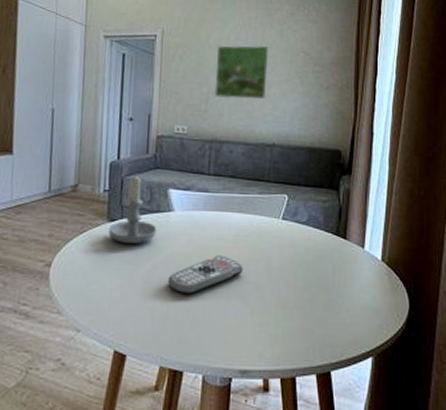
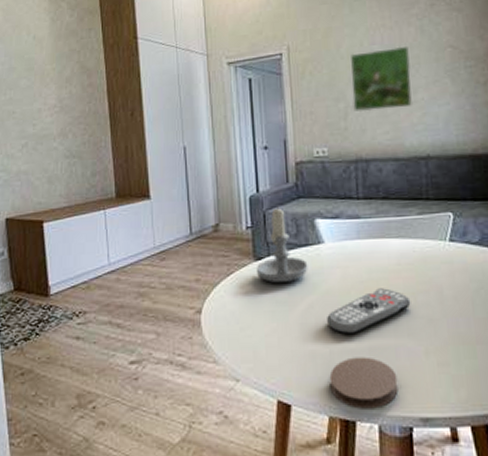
coaster: none [163,314,224,361] -> present [329,357,399,409]

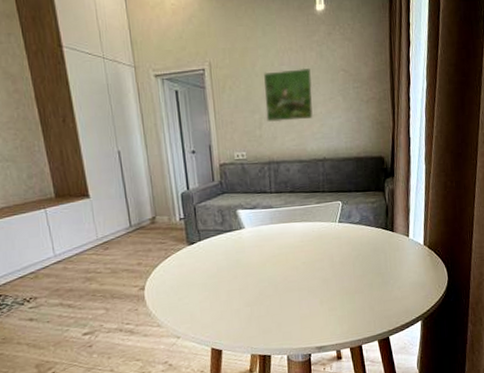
candle: present [257,206,308,283] -> none [190,201,233,262]
remote control: present [327,288,411,335] -> none [248,259,311,296]
coaster: present [329,357,399,409] -> none [251,309,301,347]

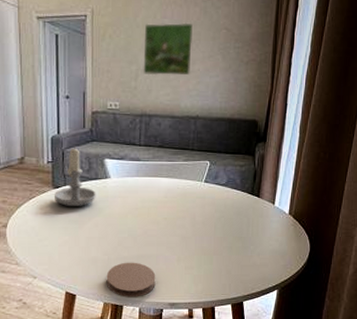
candle: none [190,201,233,262] -> present [55,147,96,206]
coaster: none [251,309,301,347] -> present [106,262,156,298]

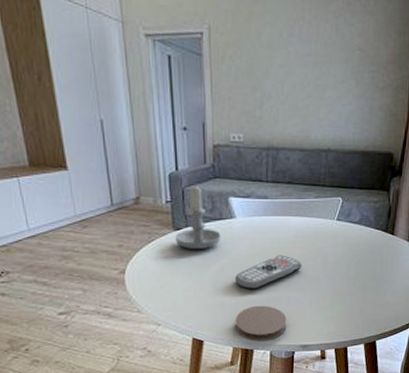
remote control: none [108,214,171,246] -> present [235,255,302,290]
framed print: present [143,22,194,76] -> none [269,42,324,104]

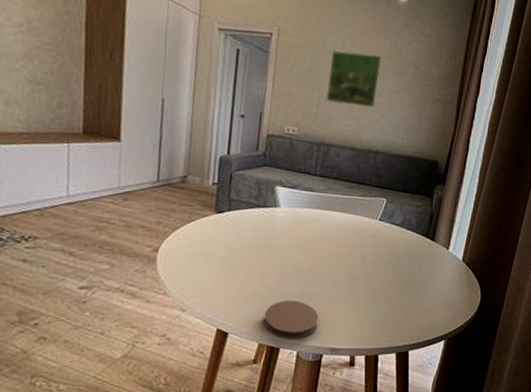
candle: present [176,184,221,249] -> none [216,170,263,235]
remote control: present [235,255,302,290] -> none [271,249,341,283]
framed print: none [269,42,324,104] -> present [326,50,383,108]

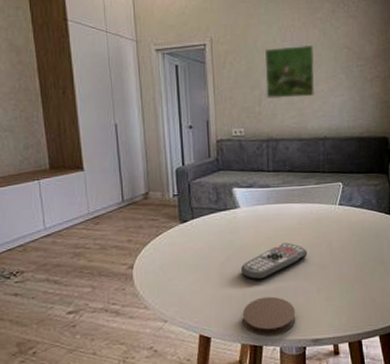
remote control: none [271,249,341,283] -> present [241,242,308,280]

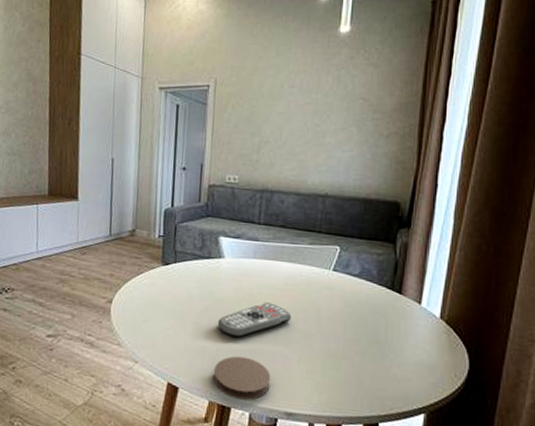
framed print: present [264,44,316,100] -> none [266,92,325,149]

